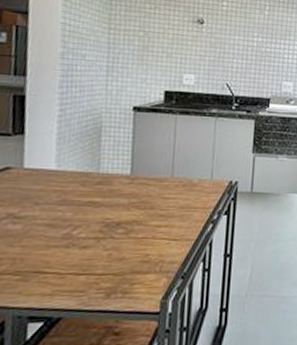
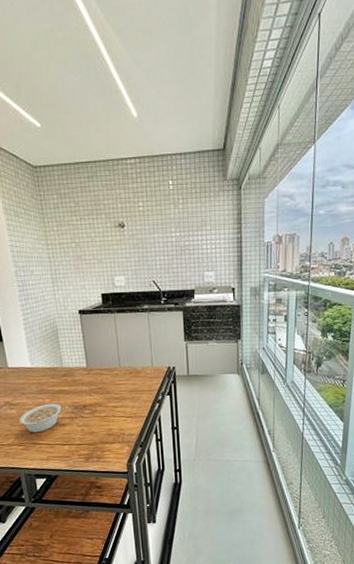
legume: none [22,219,96,258] -> present [19,404,68,433]

